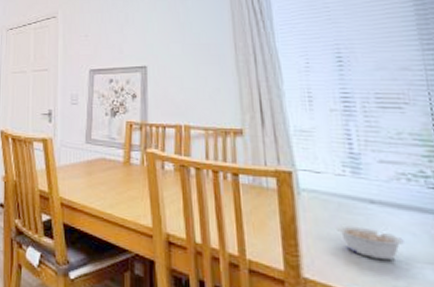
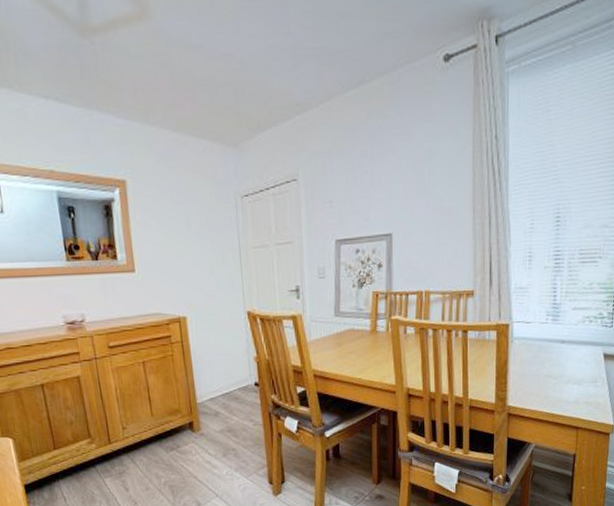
legume: present [337,225,404,261] -> none [536,359,579,385]

